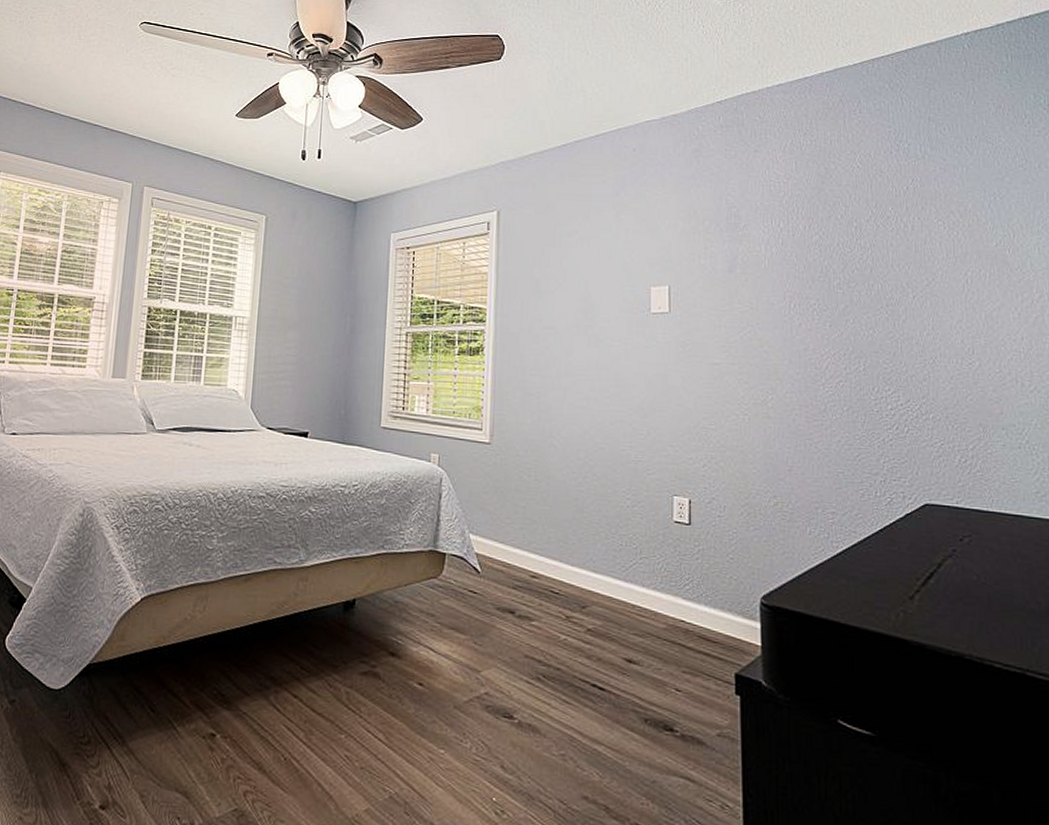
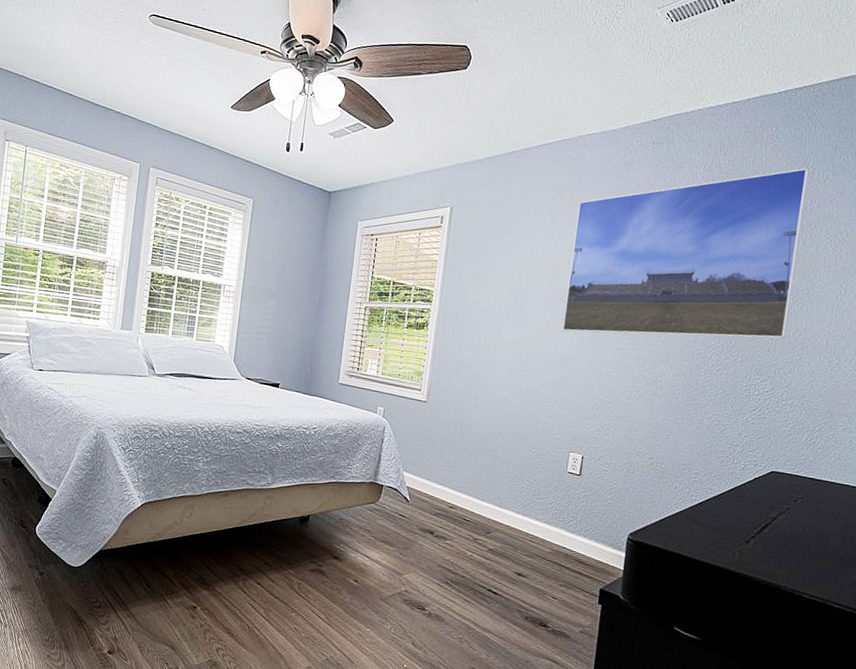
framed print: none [645,144,912,347] -> present [562,168,809,339]

